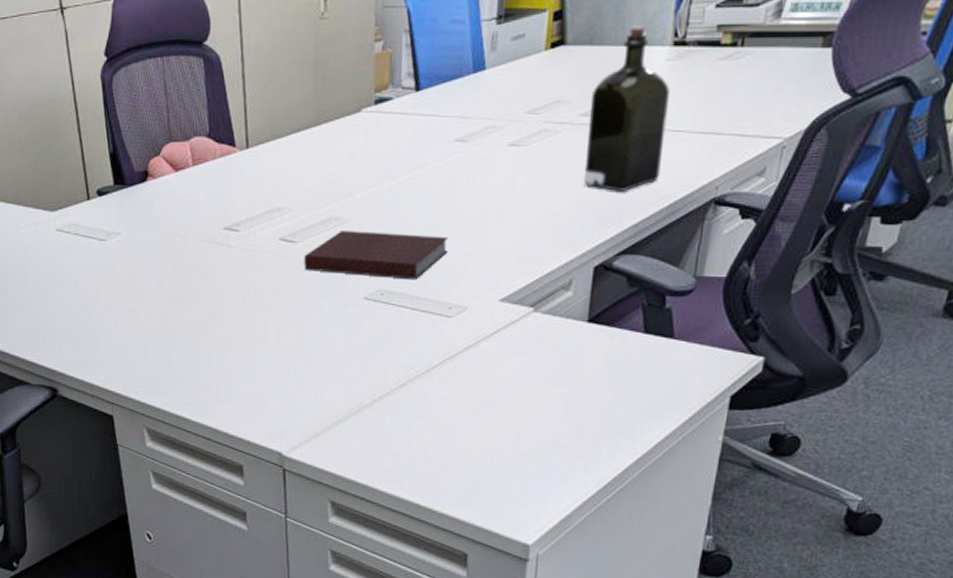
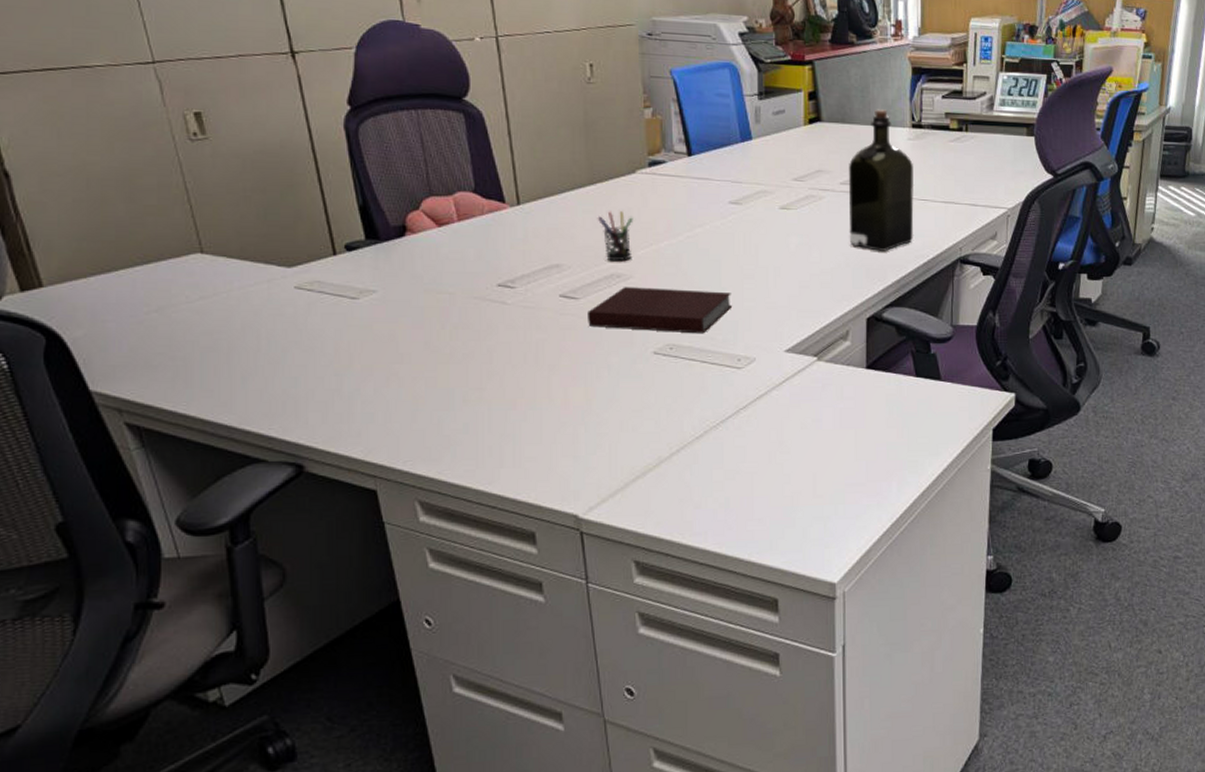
pen holder: none [320,152,355,205] -> present [597,211,633,262]

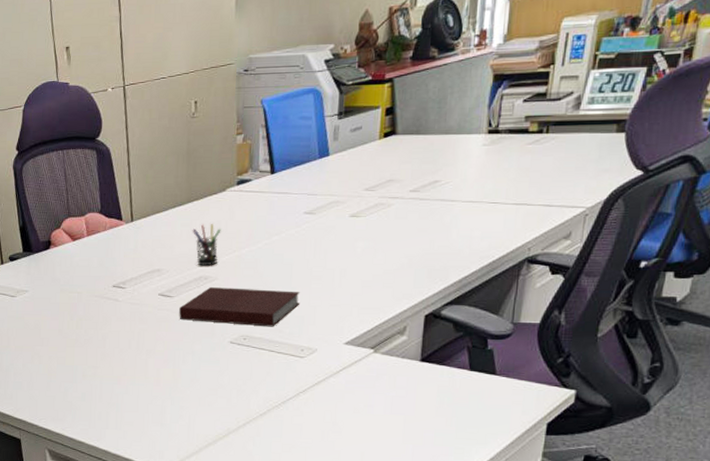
liquor: present [849,109,915,251] -> none [414,118,486,253]

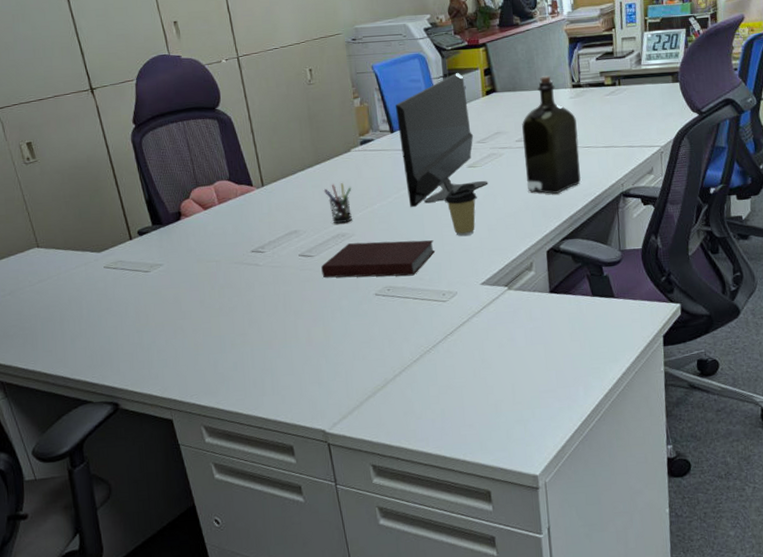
monitor: none [279,111,370,256] -> present [396,73,488,208]
coffee cup: none [319,239,355,291] -> present [444,188,477,237]
liquor: none [414,118,486,253] -> present [522,75,582,194]

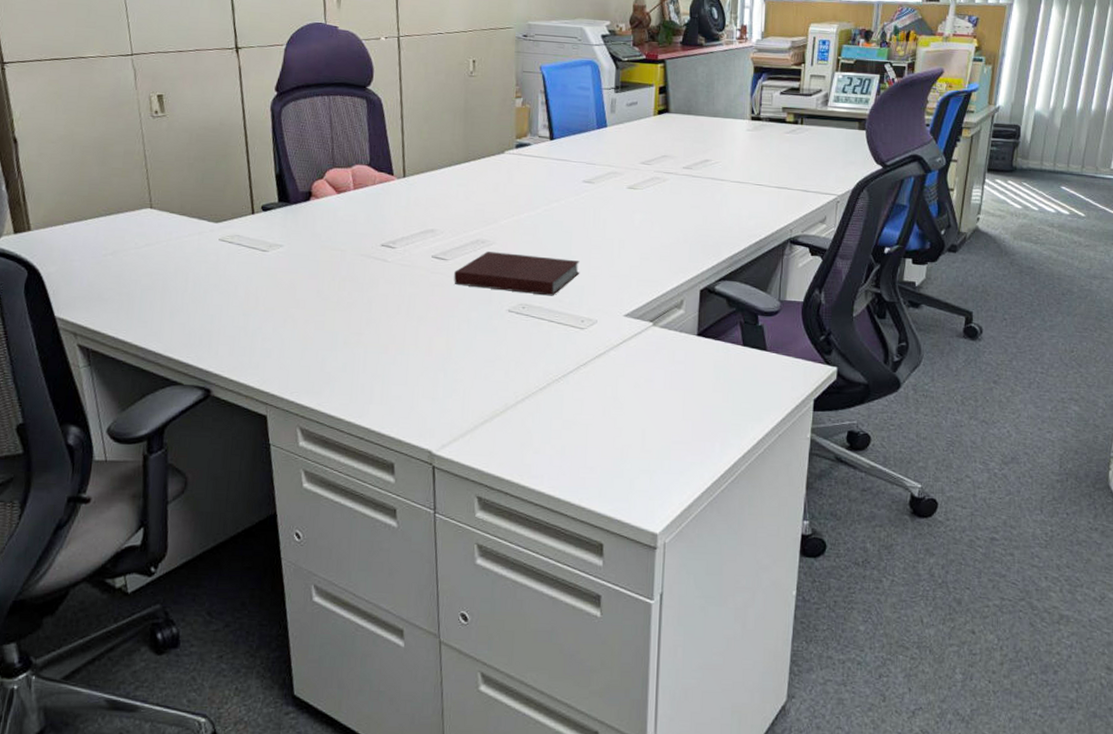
pen holder: present [323,183,352,224] -> none [469,185,500,230]
monitor: present [396,73,488,208] -> none [559,87,647,223]
coffee cup: present [444,188,477,237] -> none [598,210,633,262]
liquor: present [522,75,582,194] -> none [688,103,751,230]

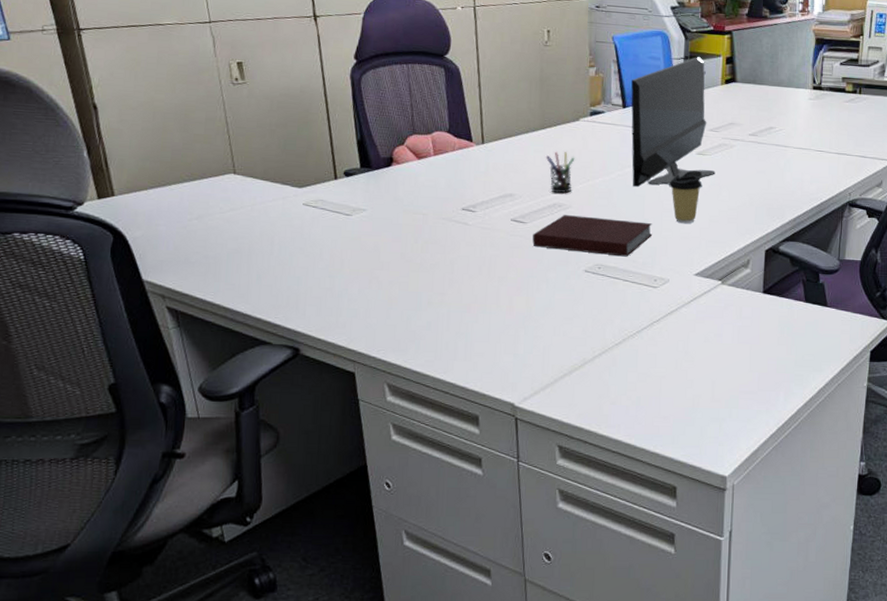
pen holder: none [469,185,500,230] -> present [545,151,575,194]
monitor: none [559,87,647,223] -> present [631,57,716,188]
coffee cup: none [598,210,633,262] -> present [669,175,702,224]

